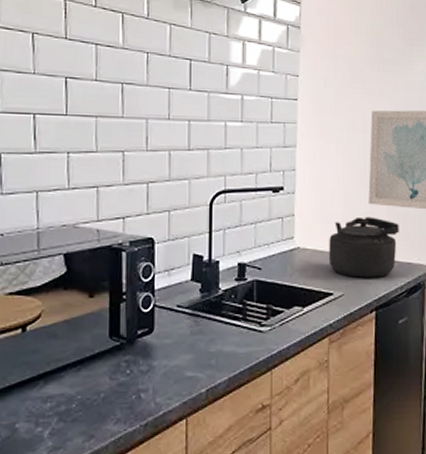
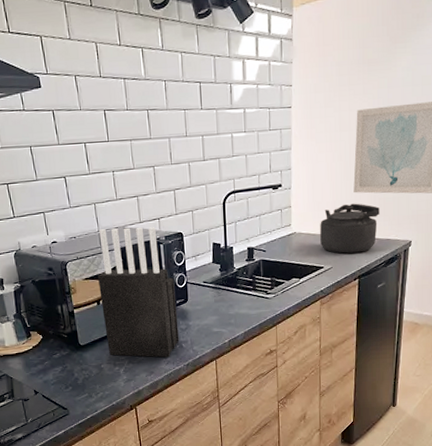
knife block: none [27,226,138,414] -> present [97,227,179,358]

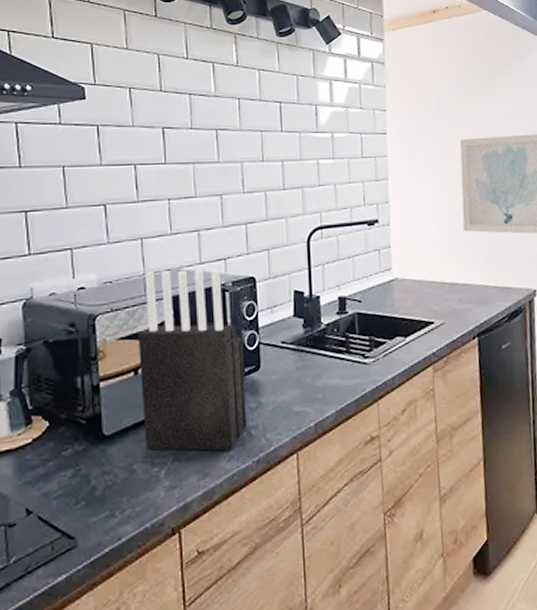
kettle: present [320,203,380,254] -> none [426,243,496,305]

